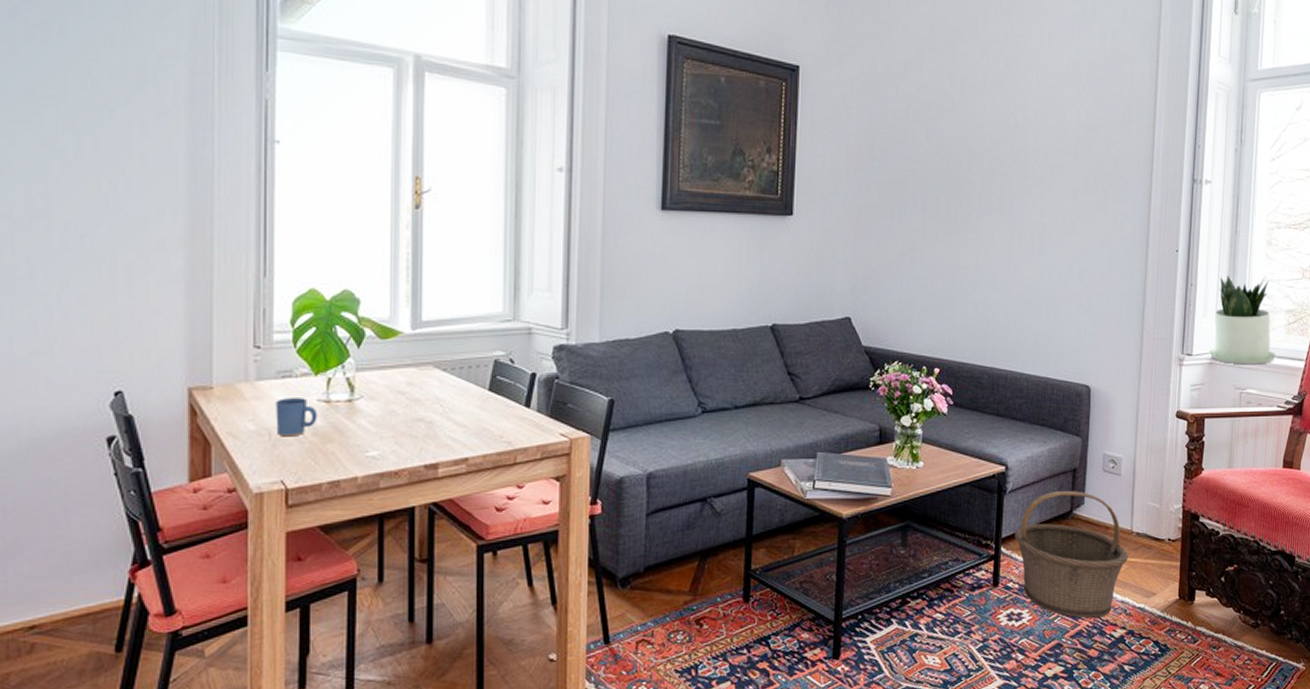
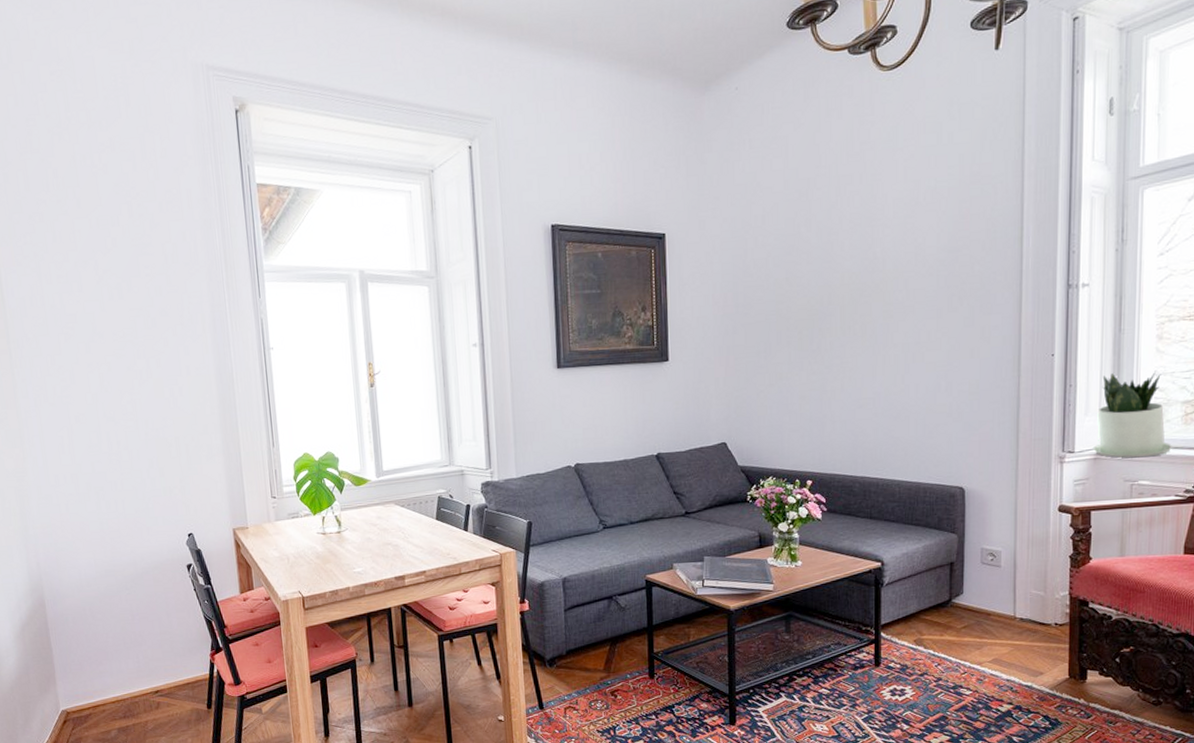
mug: present [276,398,318,437] -> none [290,532,319,560]
basket: present [1014,490,1128,618] -> none [894,581,1012,695]

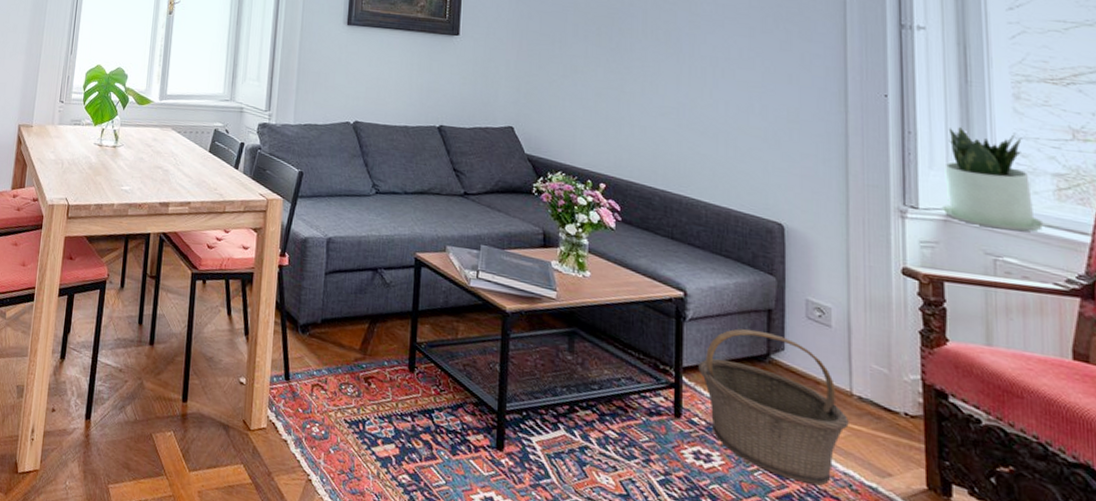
basket: none [894,581,1012,695] -> present [698,328,849,486]

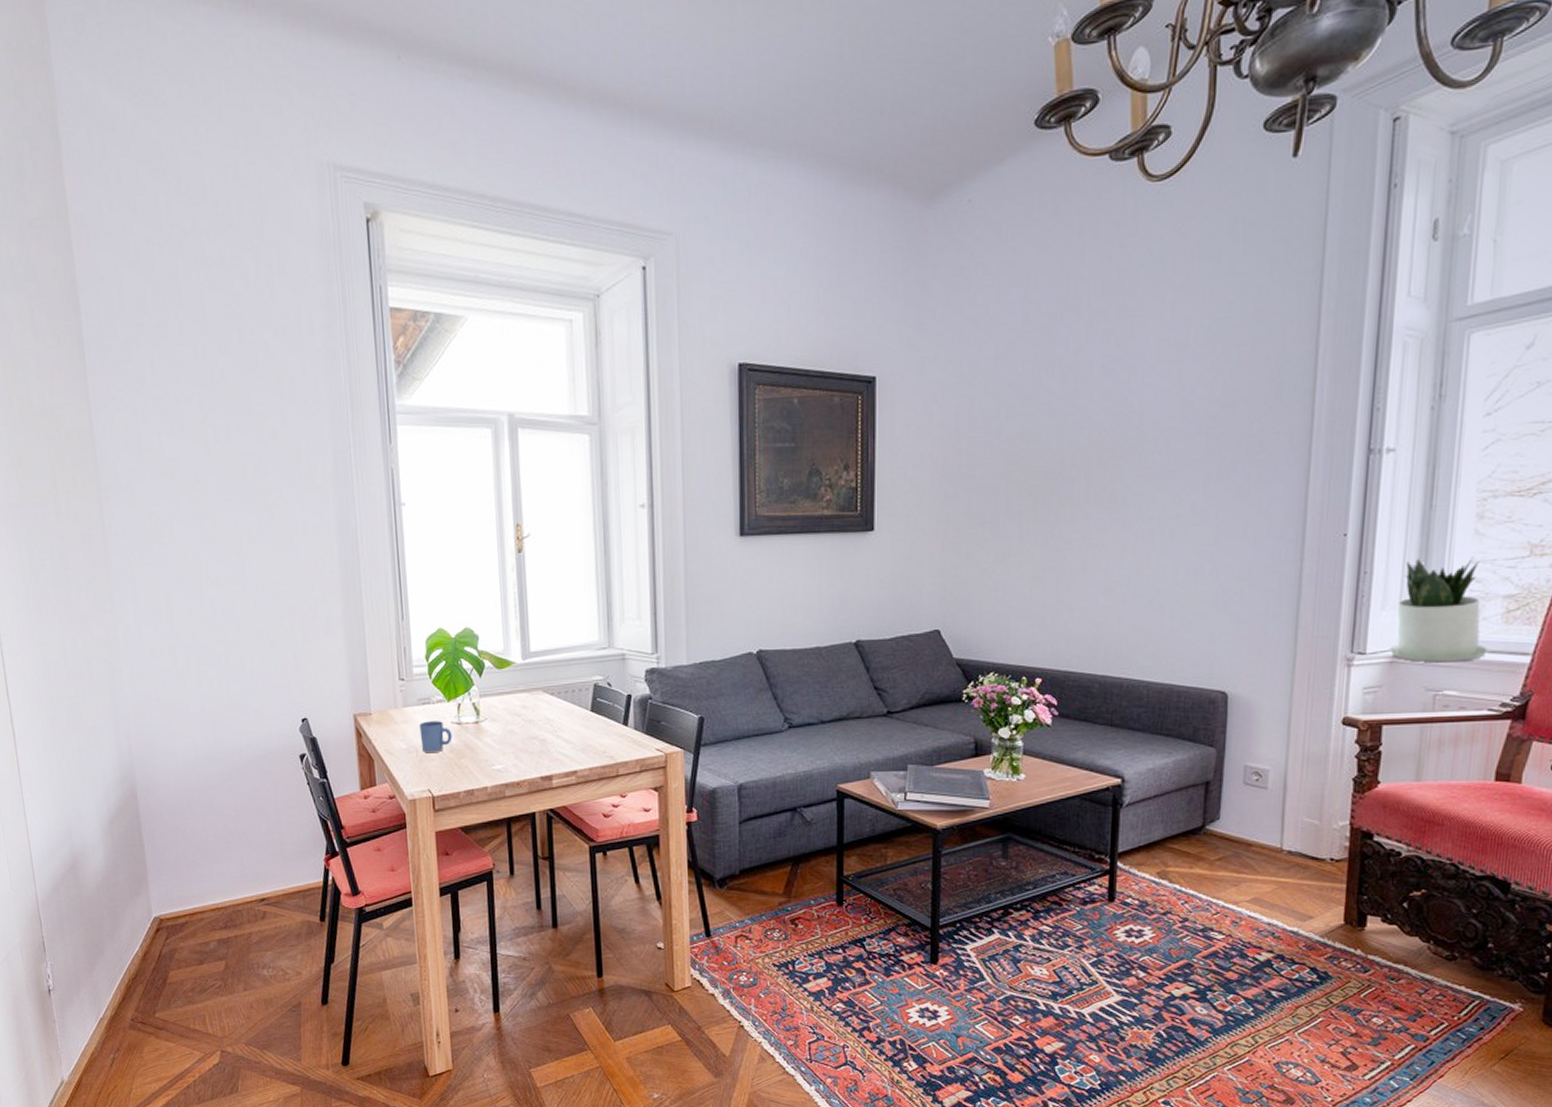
mug: none [67,139,93,168] -> present [419,721,453,754]
basket: present [698,328,849,486] -> none [1133,804,1277,939]

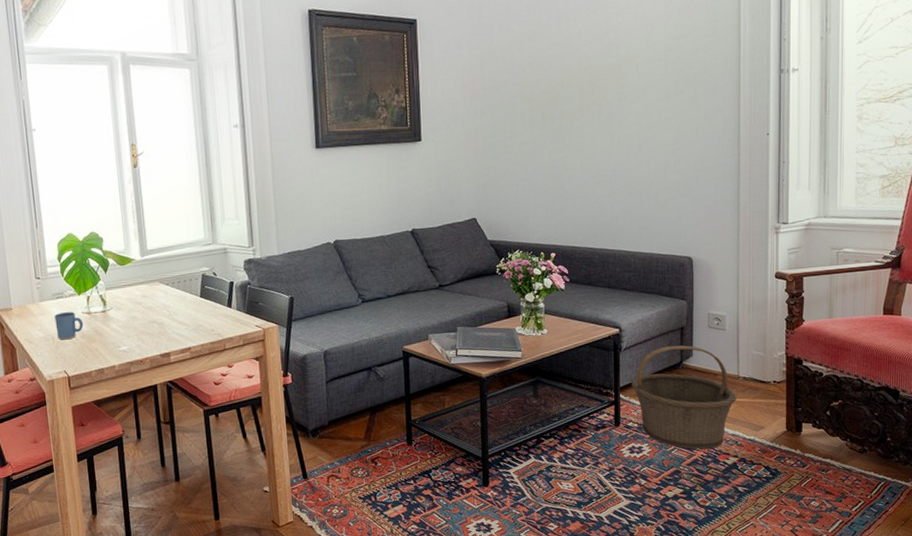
basket: none [1133,804,1277,939] -> present [631,345,736,450]
planter: present [1388,558,1488,663] -> none [803,149,872,228]

